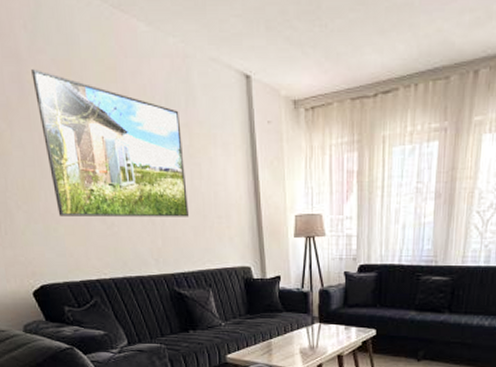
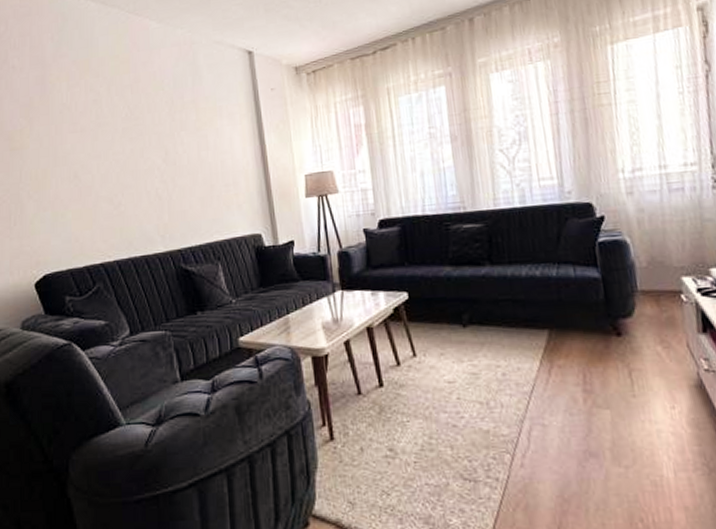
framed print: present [31,69,190,217] -> none [54,71,197,202]

